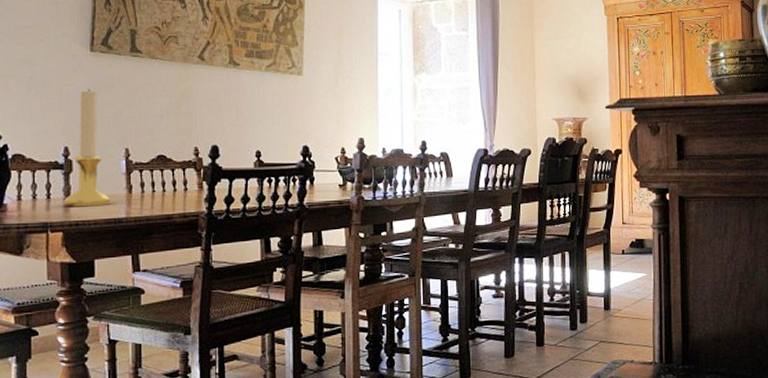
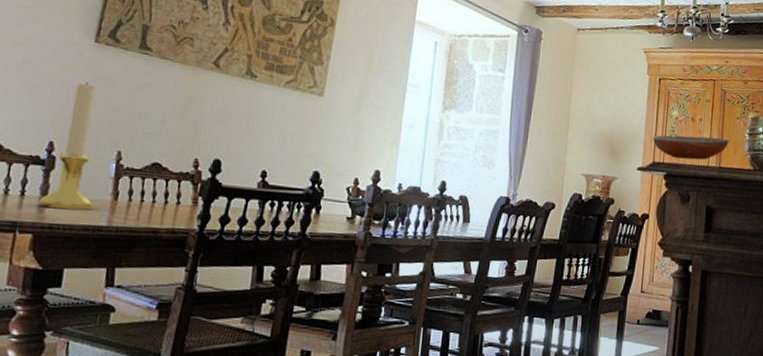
decorative bowl: none [617,69,693,92] -> present [652,135,730,160]

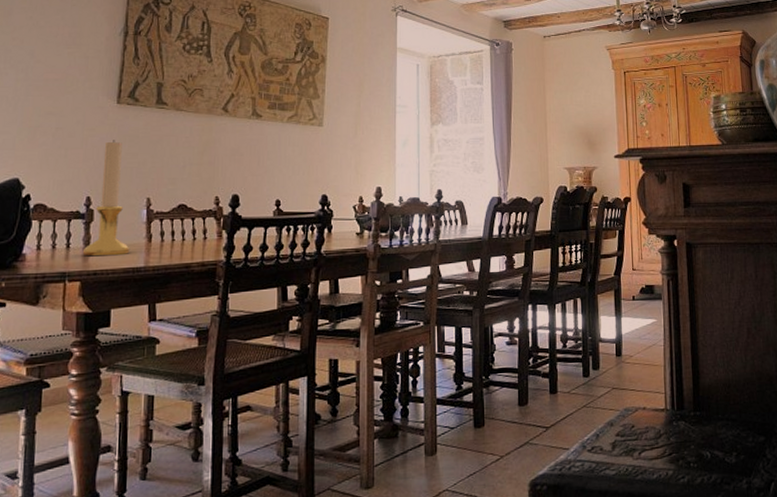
decorative bowl: present [652,135,730,160] -> none [624,120,697,142]

